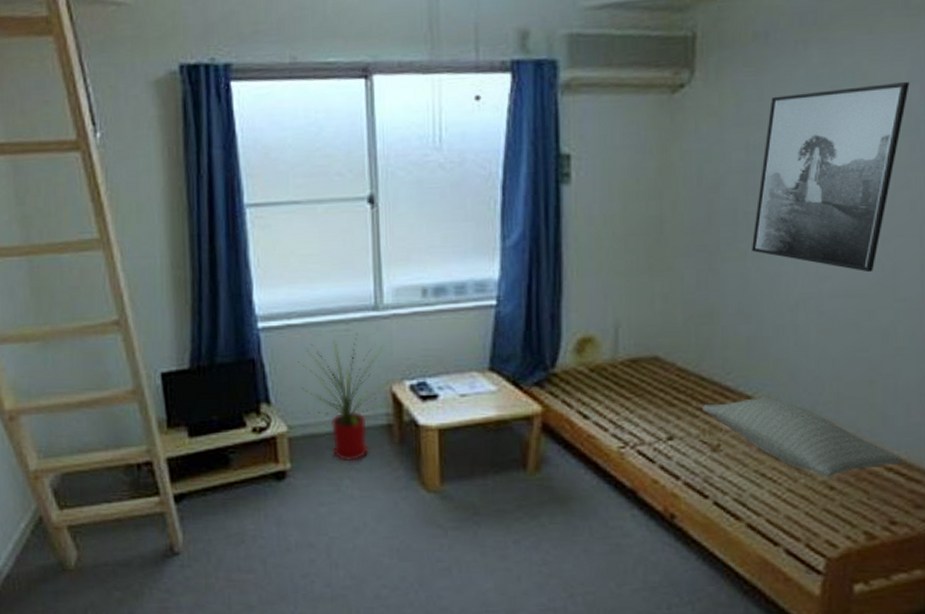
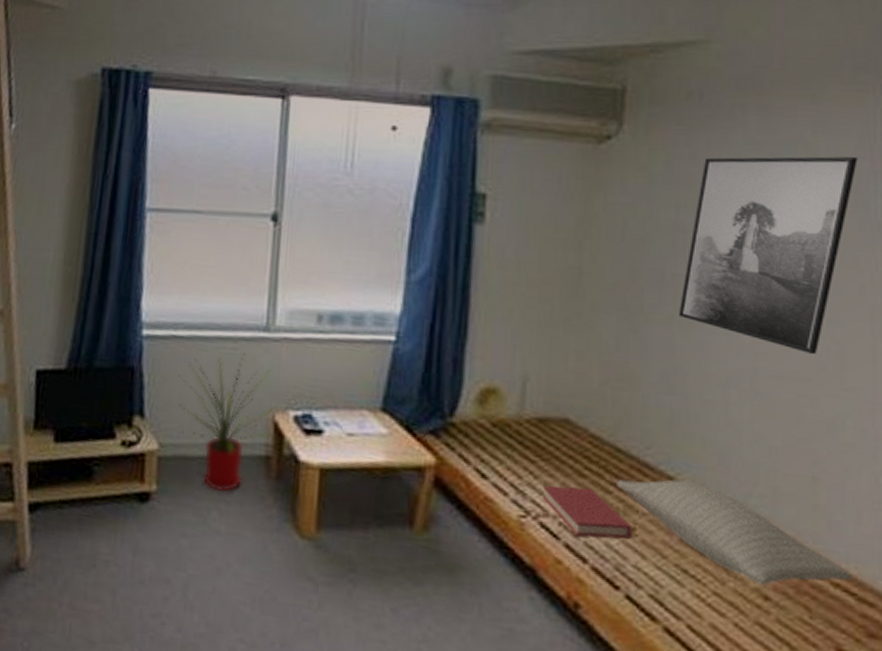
hardback book: none [638,415,718,457] -> present [542,485,633,540]

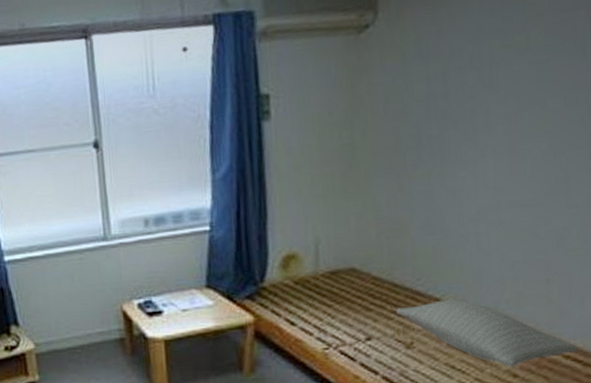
house plant: present [178,353,275,493] -> none [40,261,124,372]
hardback book: present [542,485,633,540] -> none [339,318,411,356]
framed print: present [679,156,858,355] -> none [435,9,576,184]

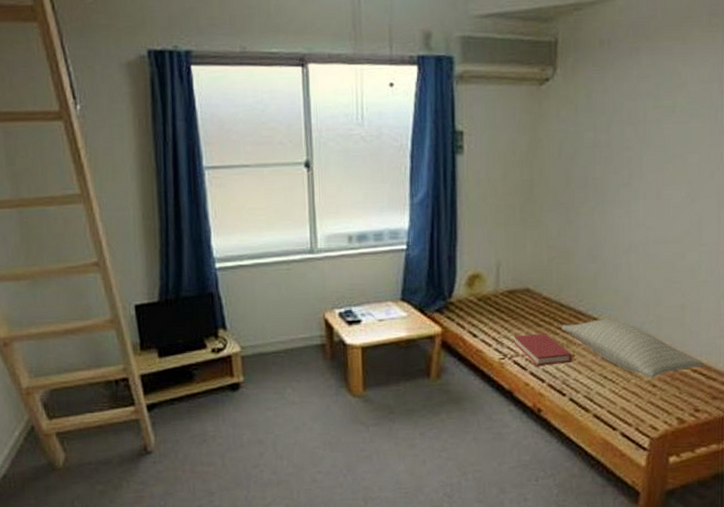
hardback book: none [339,318,411,356] -> present [514,333,573,366]

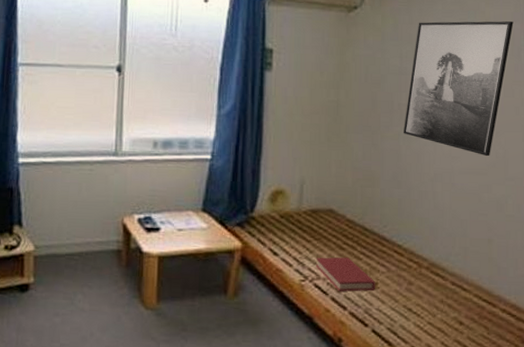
pillow: present [562,318,704,378] -> none [365,246,513,315]
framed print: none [598,82,711,225] -> present [404,21,514,157]

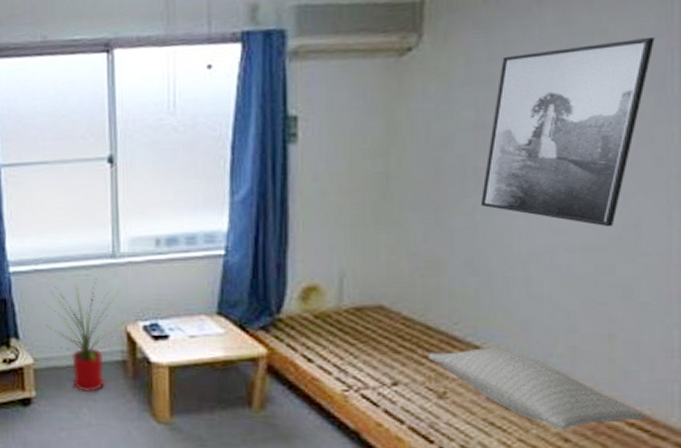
house plant: none [48,173,123,280] -> present [43,278,128,393]
hardback book: present [315,257,376,292] -> none [362,362,444,403]
pillow: none [365,246,513,315] -> present [428,347,646,430]

